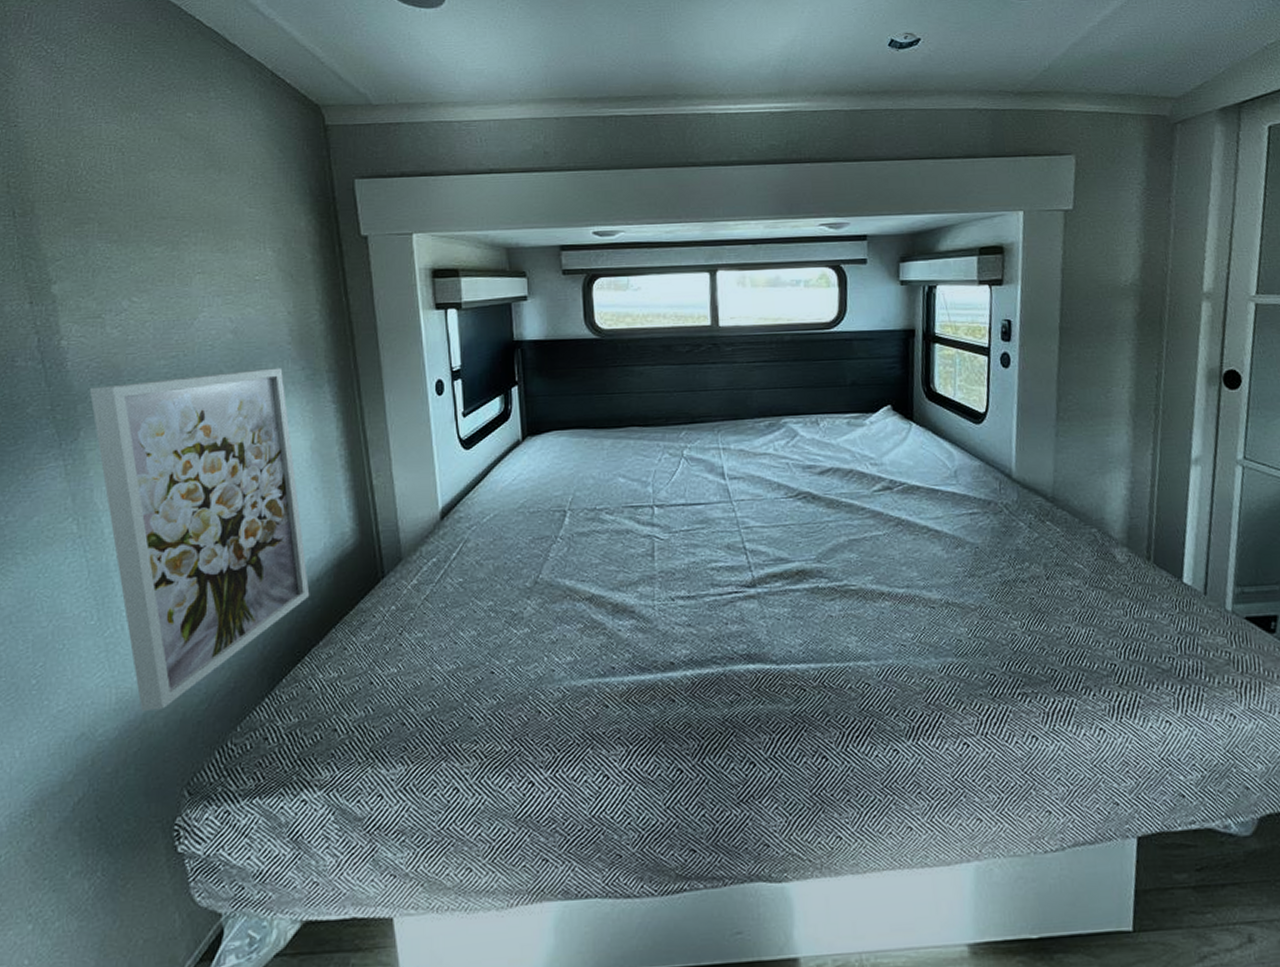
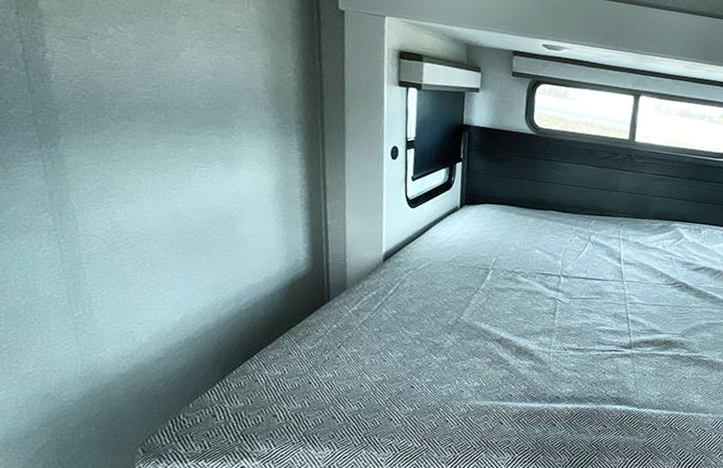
wall art: present [89,367,310,711] -> none [71,100,263,383]

